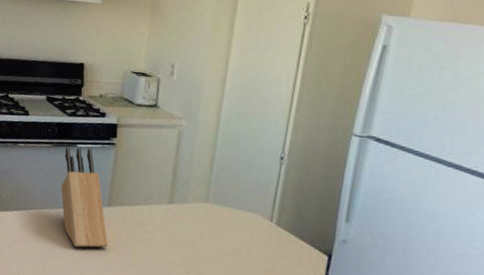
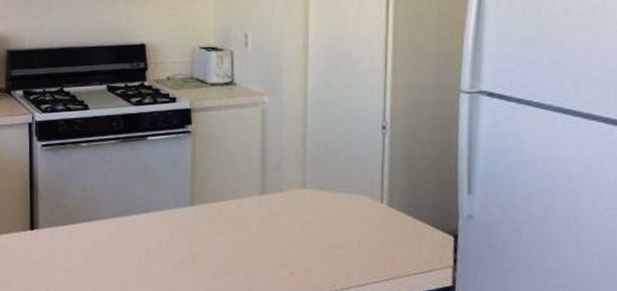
knife block: present [61,147,108,248] -> none [134,139,196,258]

